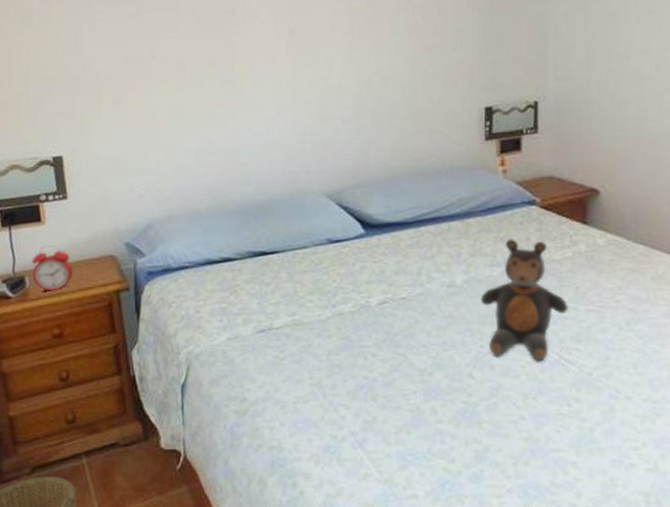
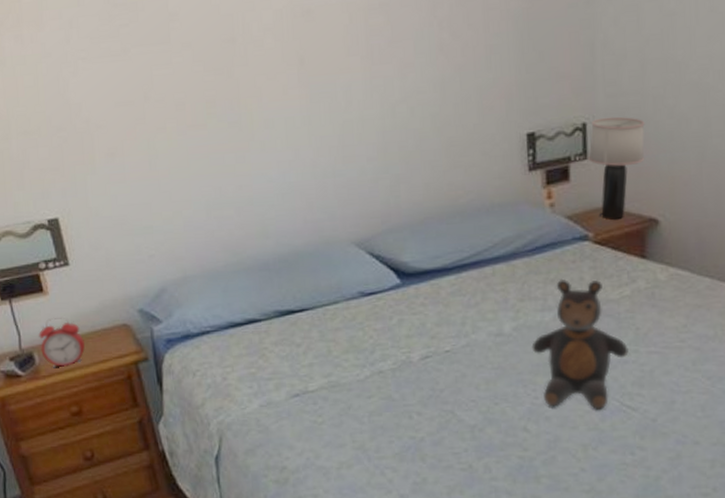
table lamp: none [538,97,590,188] -> present [588,116,645,220]

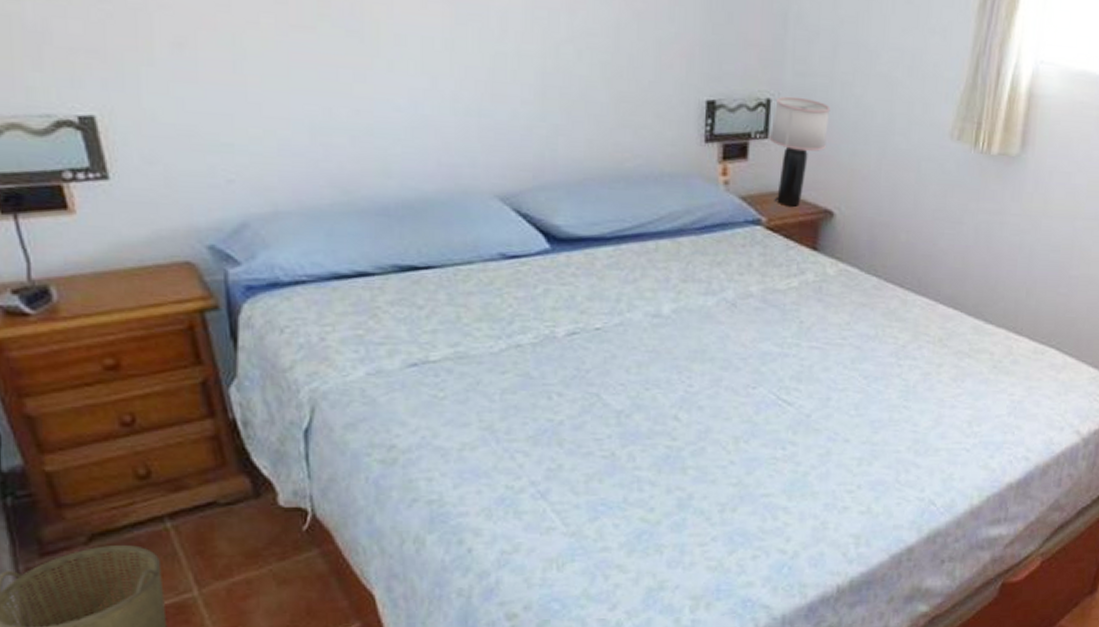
alarm clock: present [39,316,85,368] -> none [58,243,128,309]
teddy bear: present [531,278,629,411] -> none [690,262,790,403]

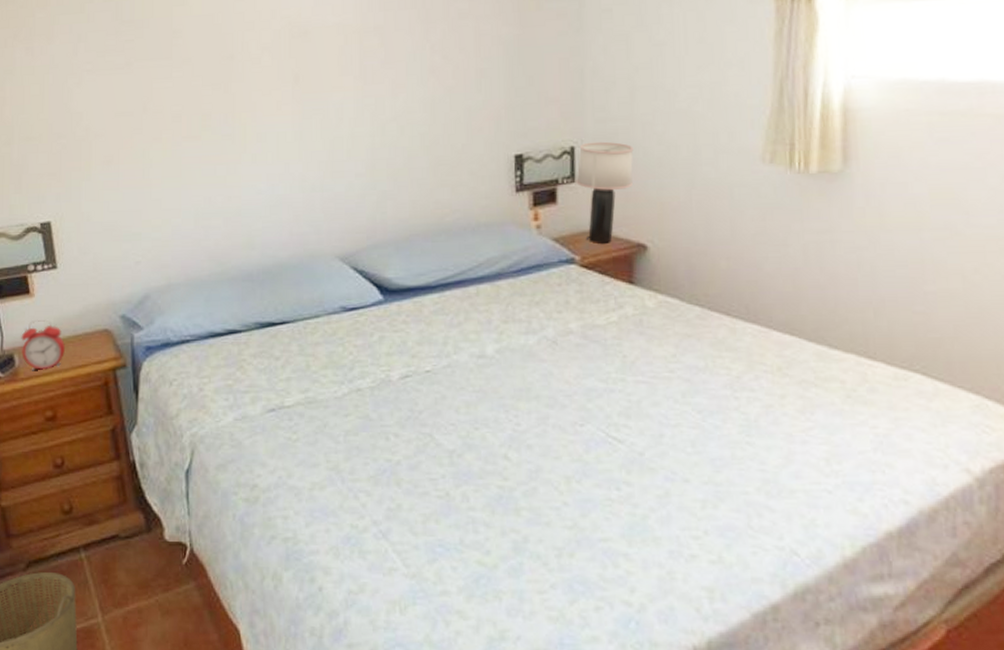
alarm clock: none [58,243,128,309] -> present [21,319,65,371]

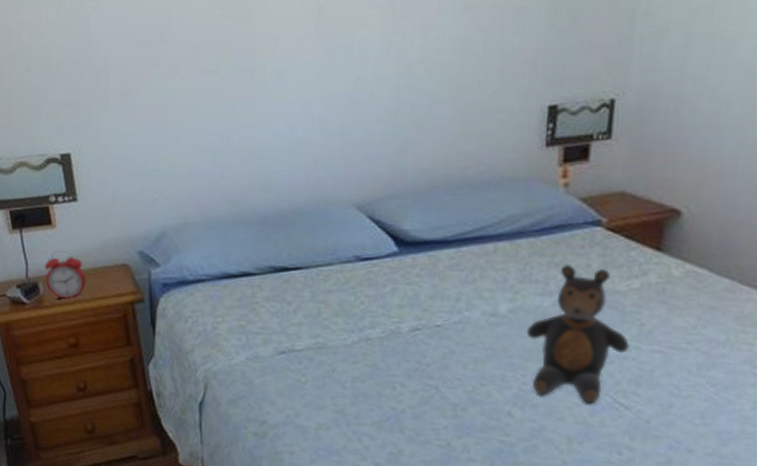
teddy bear: none [514,301,615,441] -> present [526,263,630,405]
table lamp: present [576,141,634,244] -> none [612,95,681,206]

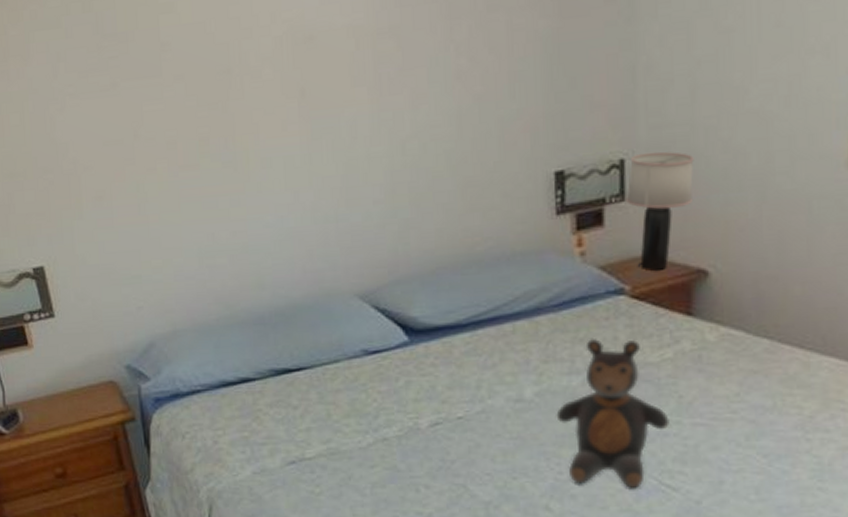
alarm clock: present [44,250,86,300] -> none [23,371,70,427]
table lamp: none [612,95,681,206] -> present [626,151,694,271]

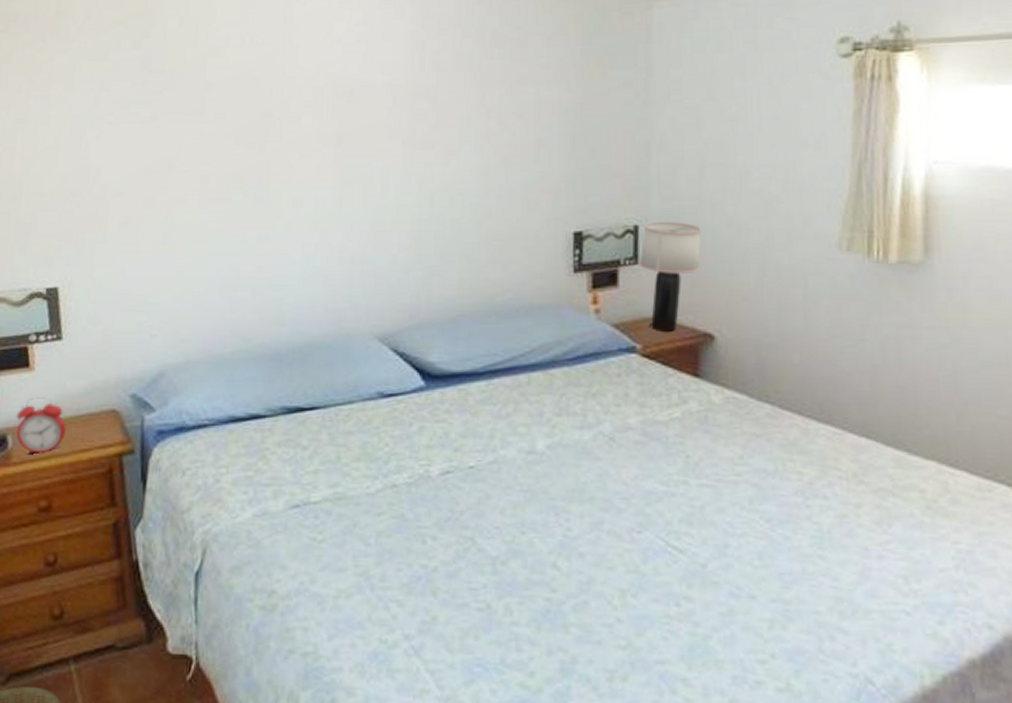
alarm clock: none [23,371,70,427] -> present [16,396,66,455]
teddy bear: present [556,338,670,490] -> none [567,393,677,550]

